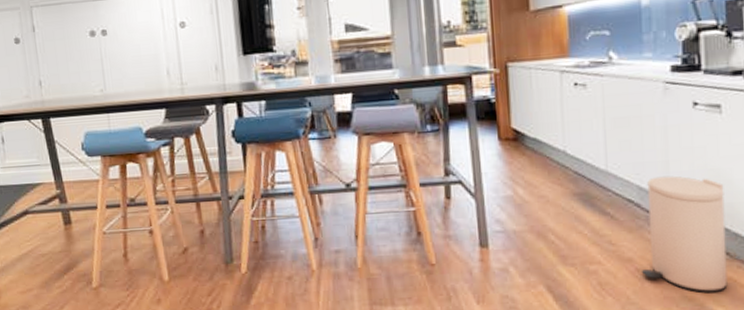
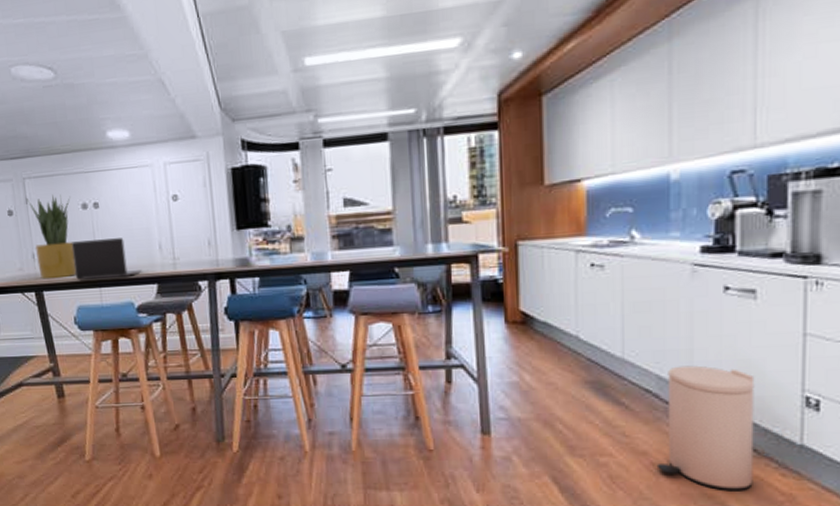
planter: none [34,22,83,106] -> present [27,194,76,280]
laptop computer: none [79,64,150,107] -> present [71,238,142,281]

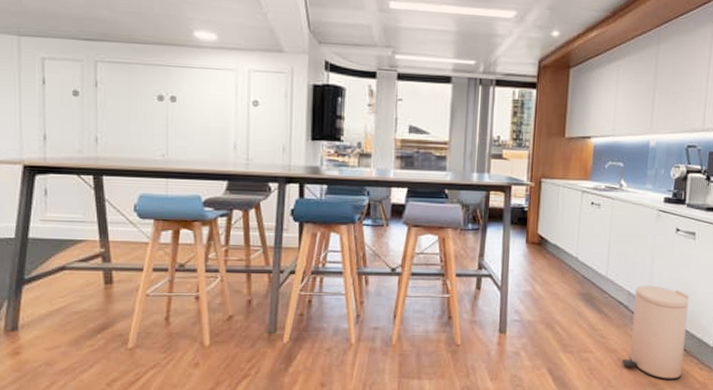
planter: present [27,194,76,280] -> none [97,82,146,165]
laptop computer: present [71,238,142,281] -> none [141,131,213,172]

